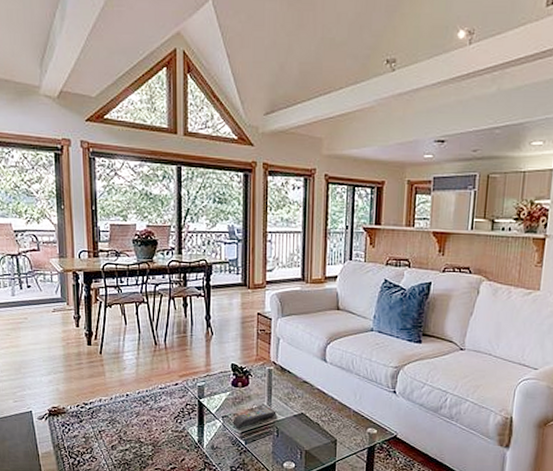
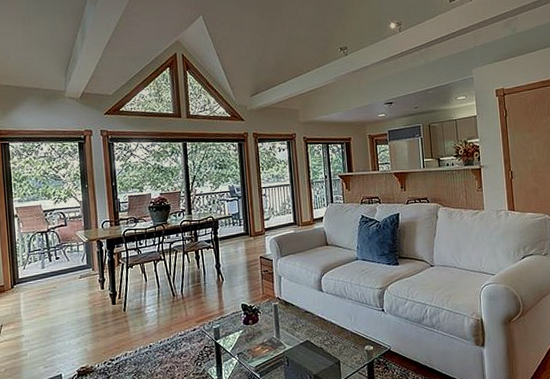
remote control: present [232,407,277,428] -> none [247,339,285,363]

